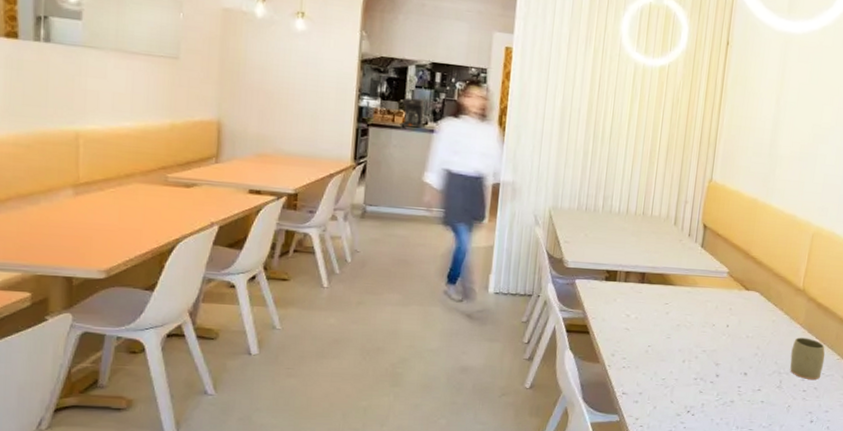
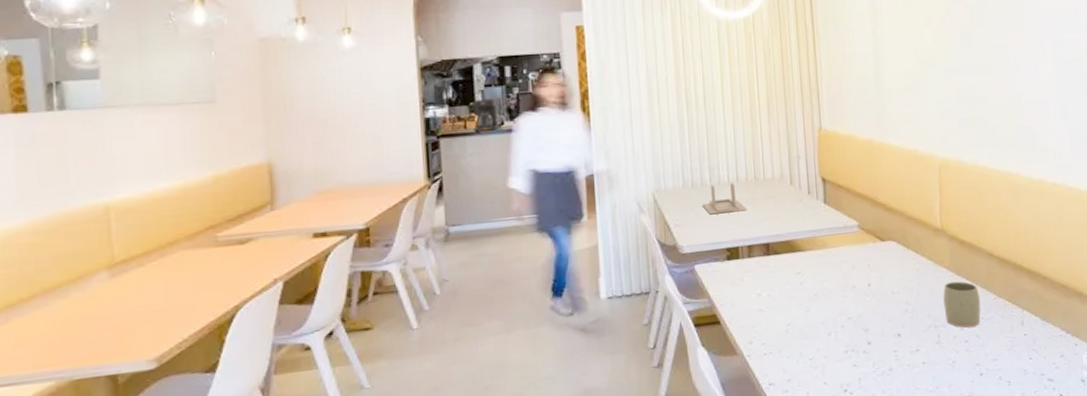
napkin holder: none [592,211,631,241] -> present [703,182,747,215]

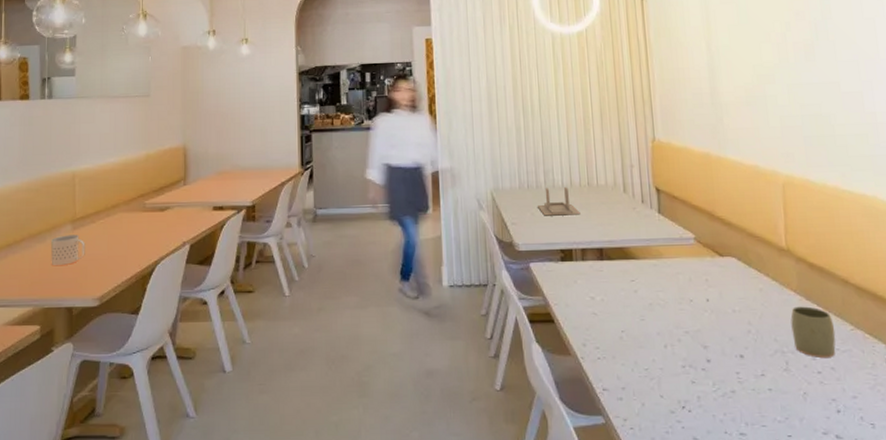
mug: none [78,283,132,327] -> present [51,234,85,266]
coffee maker: present [473,98,499,132] -> none [338,100,360,128]

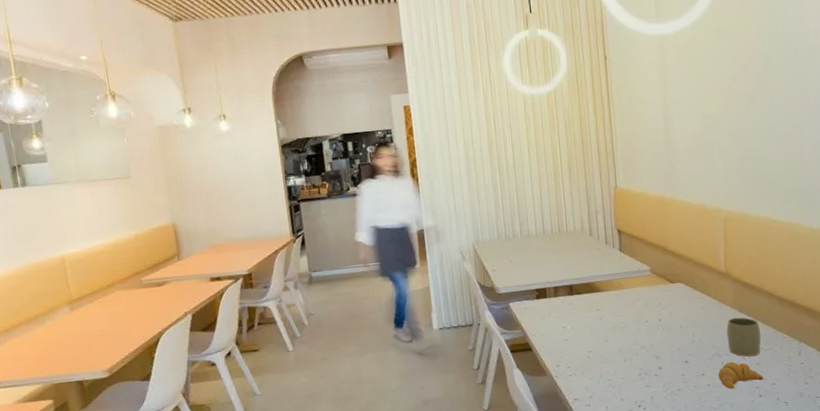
mug: present [51,234,85,266] -> none [50,314,88,346]
coffee maker: none [338,100,360,128] -> present [324,168,346,196]
napkin holder: present [538,186,581,216] -> none [515,234,553,262]
croissant: none [781,362,842,398] -> present [718,361,764,389]

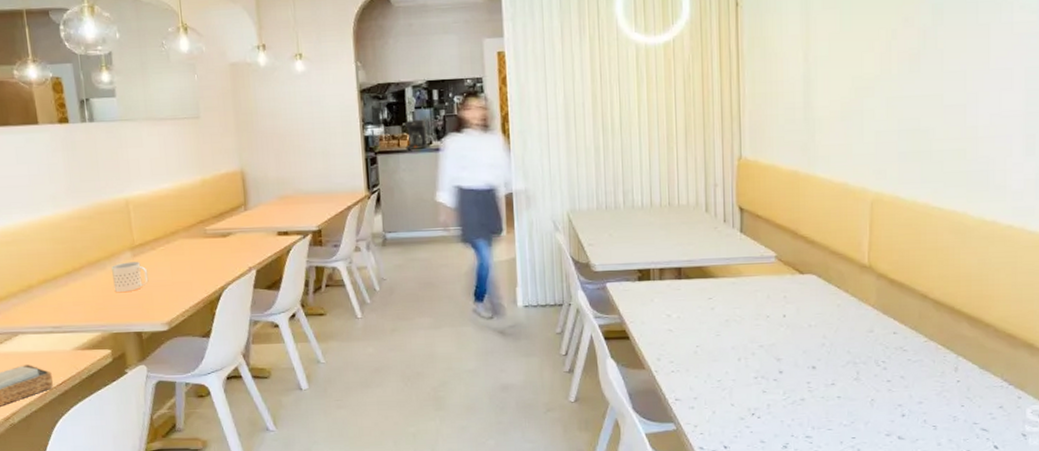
mug: none [50,314,88,346] -> present [112,261,149,293]
croissant: present [718,361,764,389] -> none [851,372,909,405]
mug: present [726,317,761,357] -> none [866,320,909,367]

